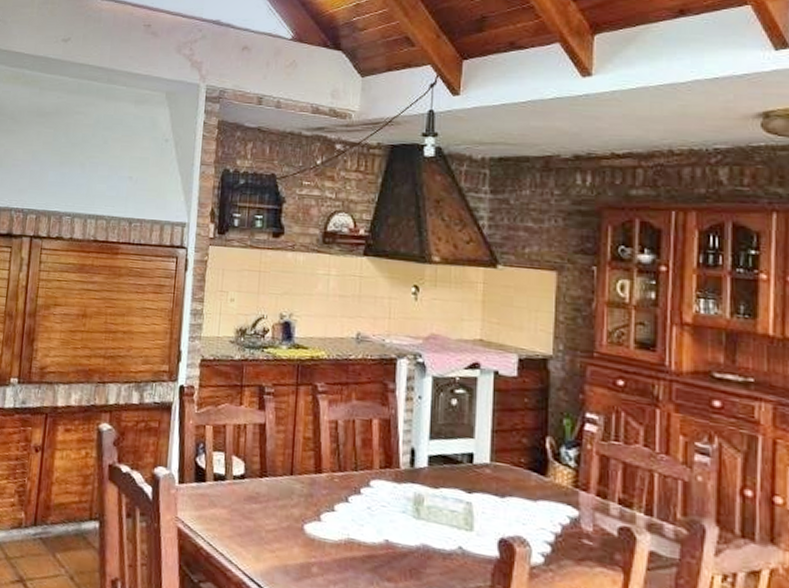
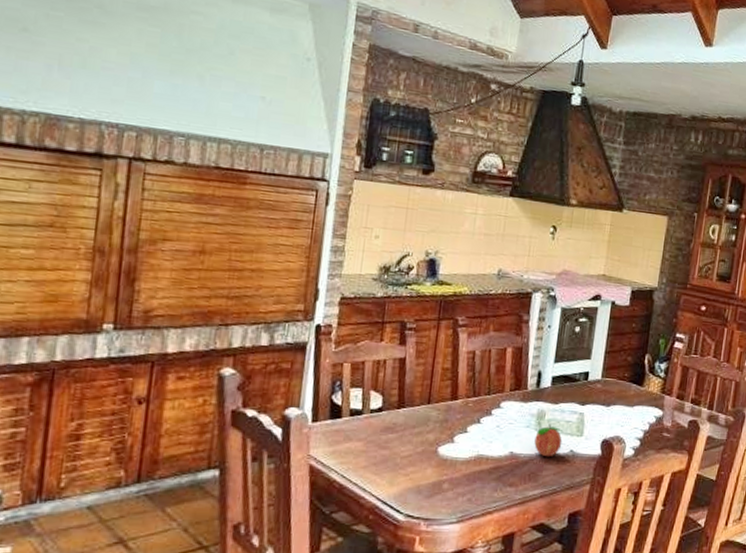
fruit: none [413,511,448,552] -> present [534,424,564,456]

